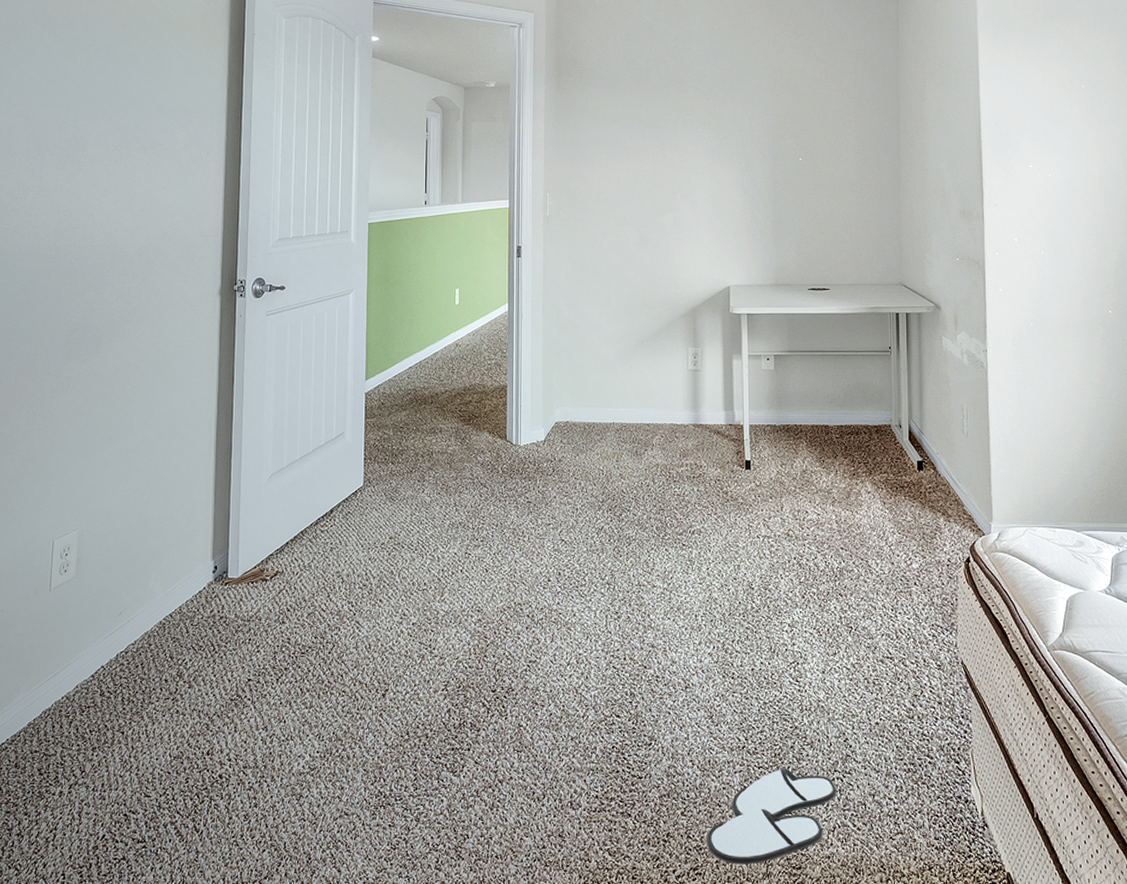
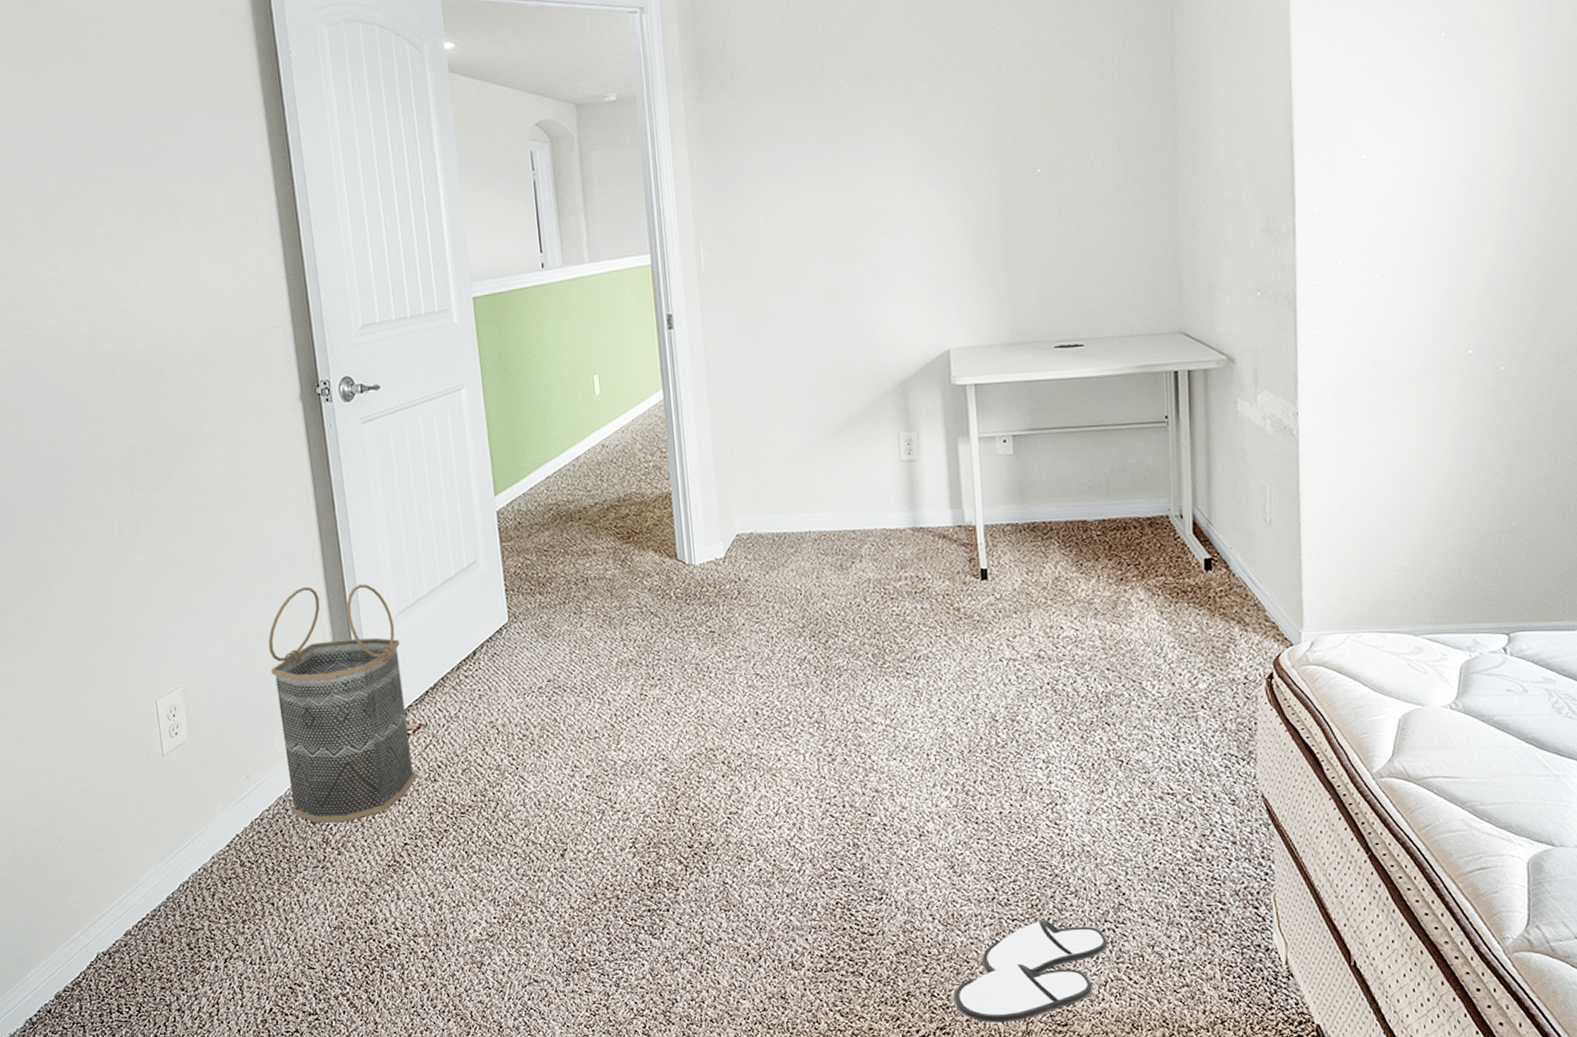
basket: none [153,447,270,658] -> present [268,583,416,823]

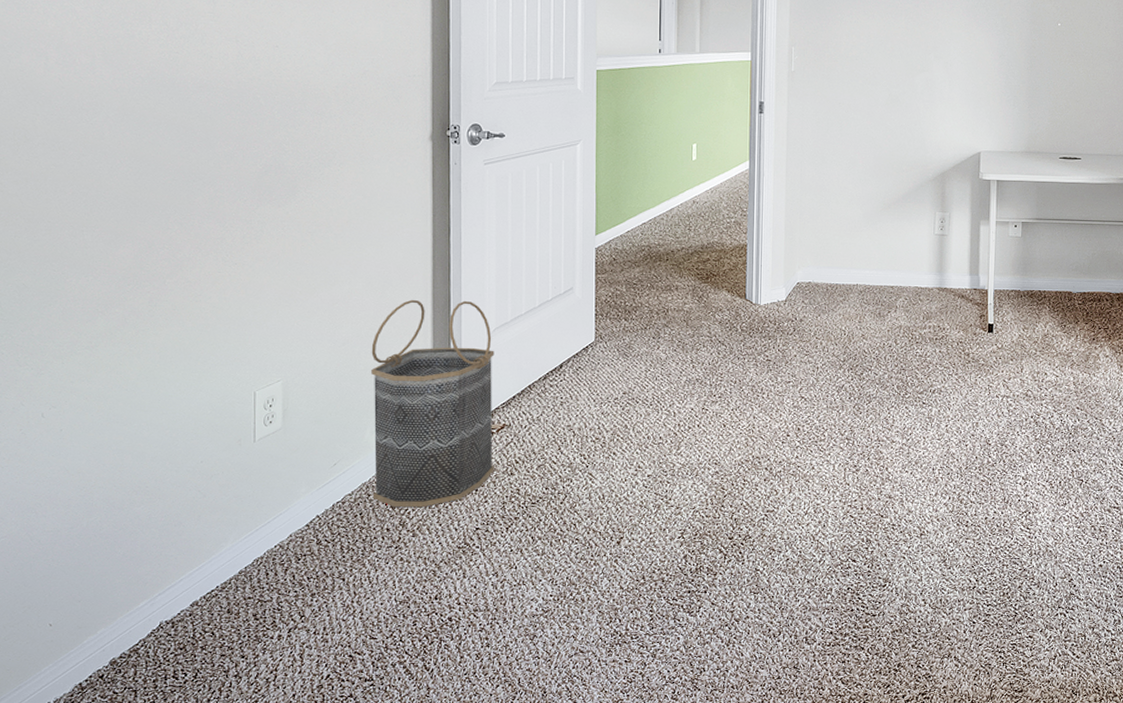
slippers: present [954,918,1108,1023] -> none [936,604,1060,689]

